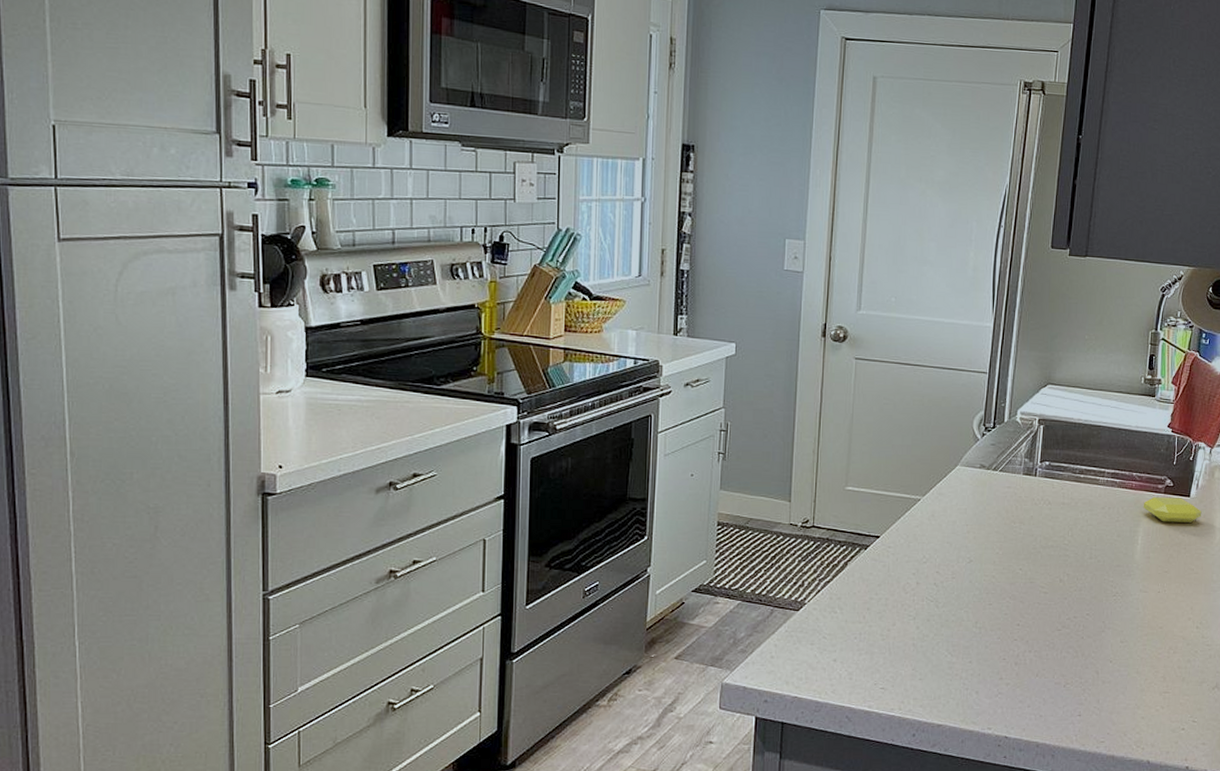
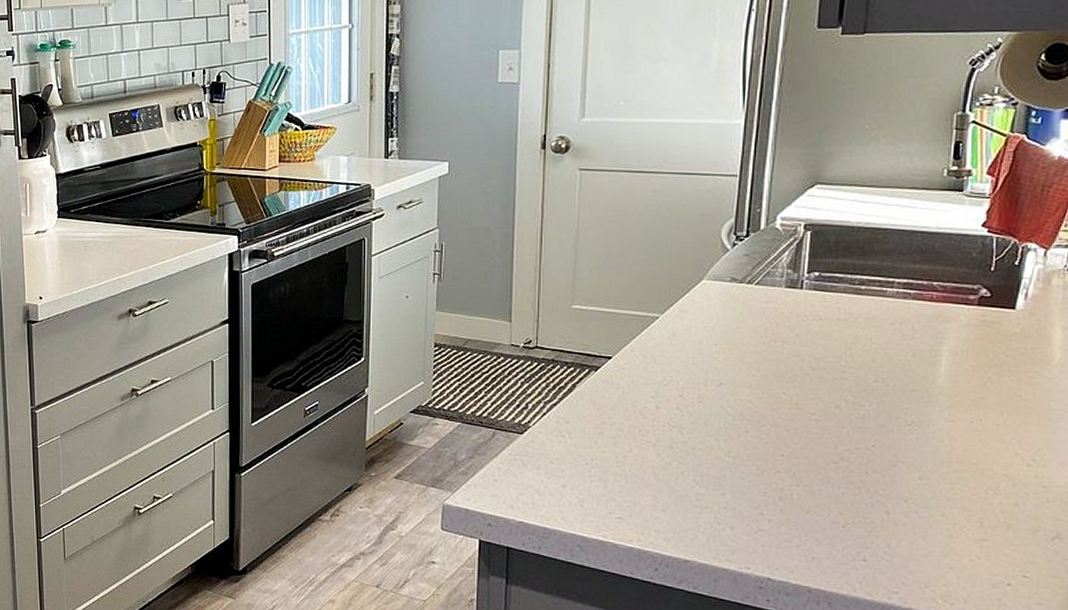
soap bar: present [1143,497,1202,523] -> none [948,310,1033,340]

